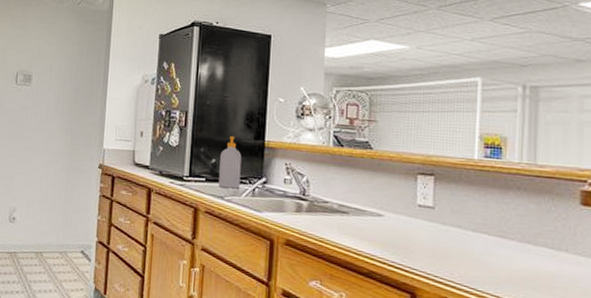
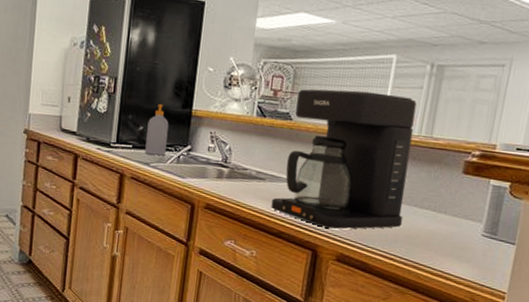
coffee maker: none [358,116,515,270] -> present [271,89,417,229]

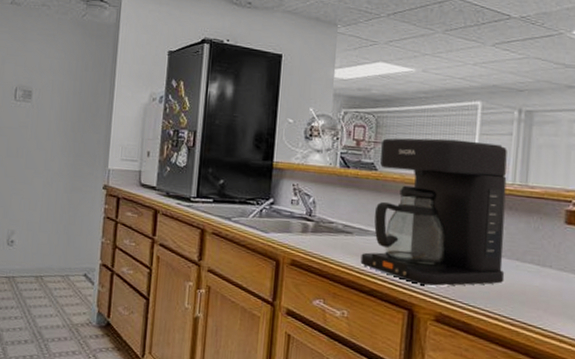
soap bottle: present [145,104,169,156] -> none [226,157,250,210]

